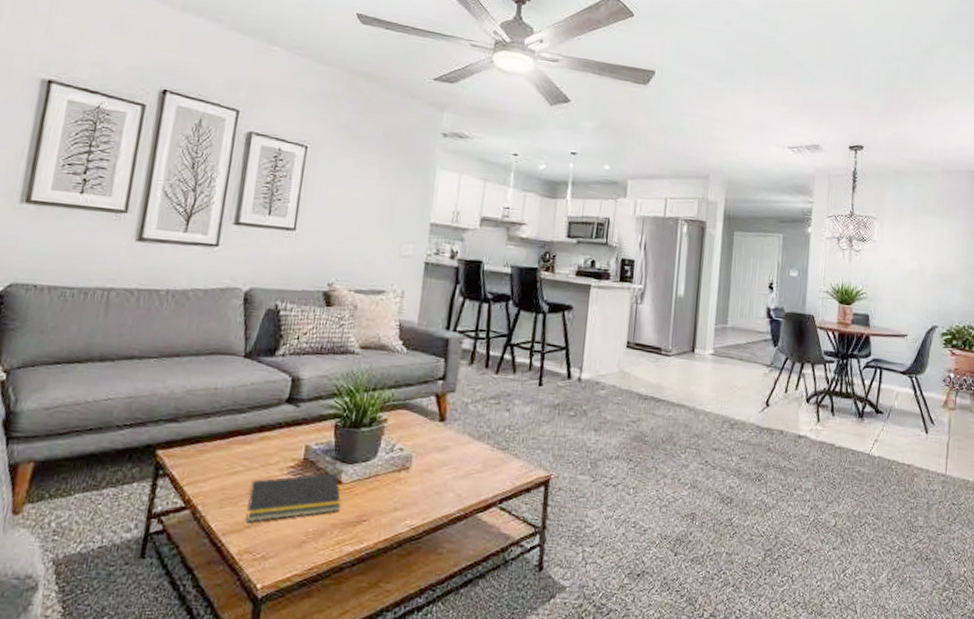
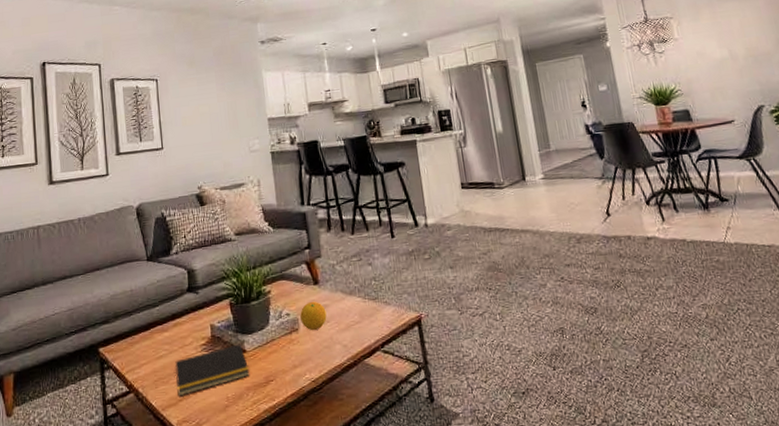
fruit: none [414,439,447,472] -> present [300,301,327,330]

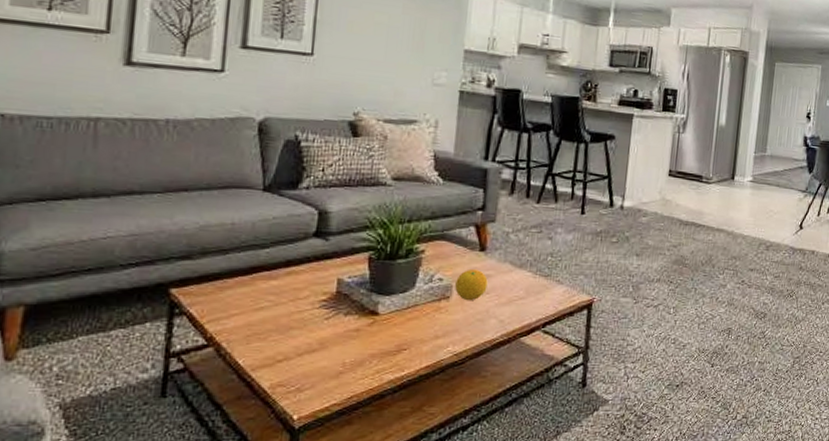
notepad: present [174,343,250,397] -> none [277,304,379,357]

